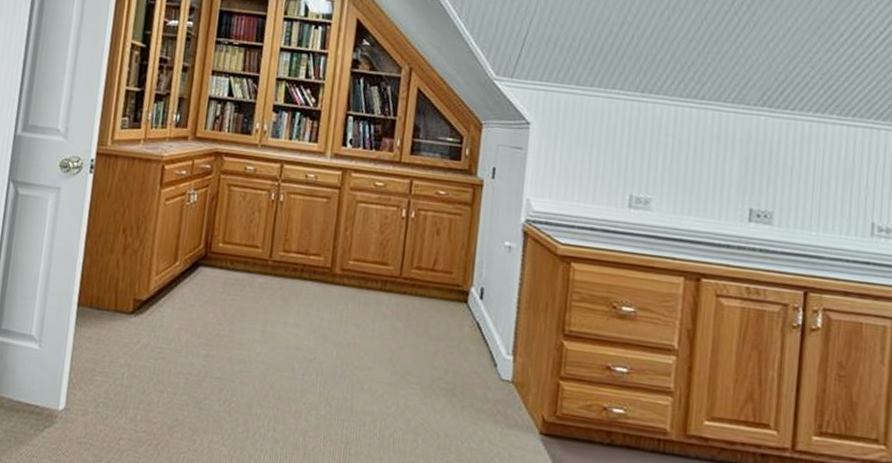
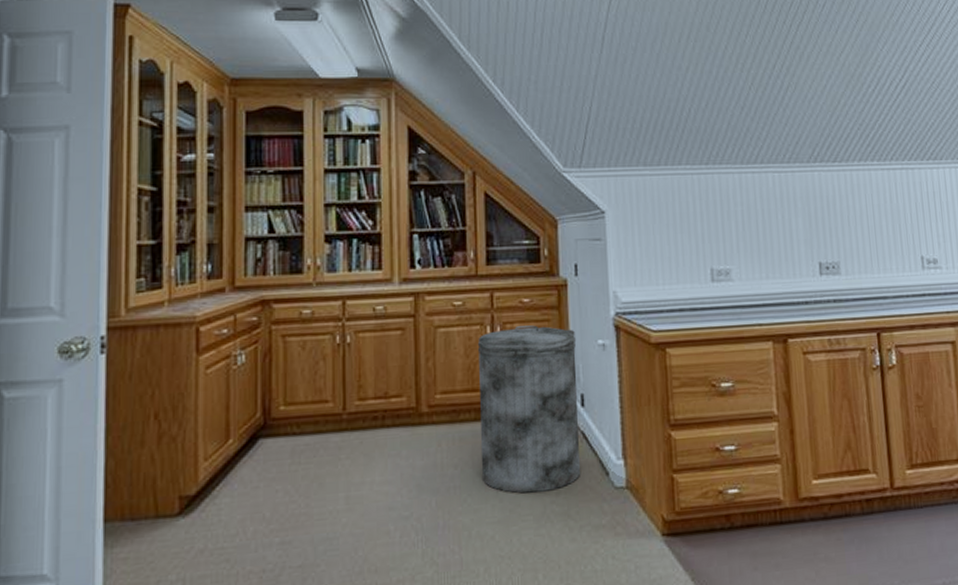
trash can: none [380,214,485,368] -> present [477,325,581,494]

